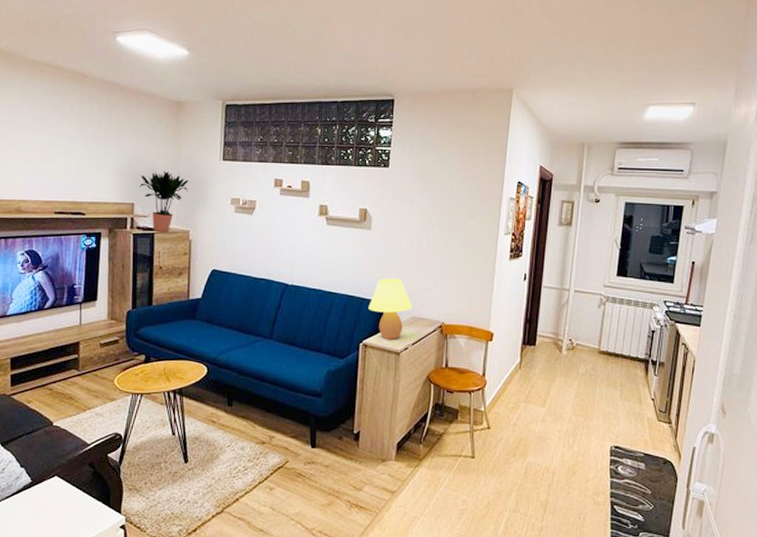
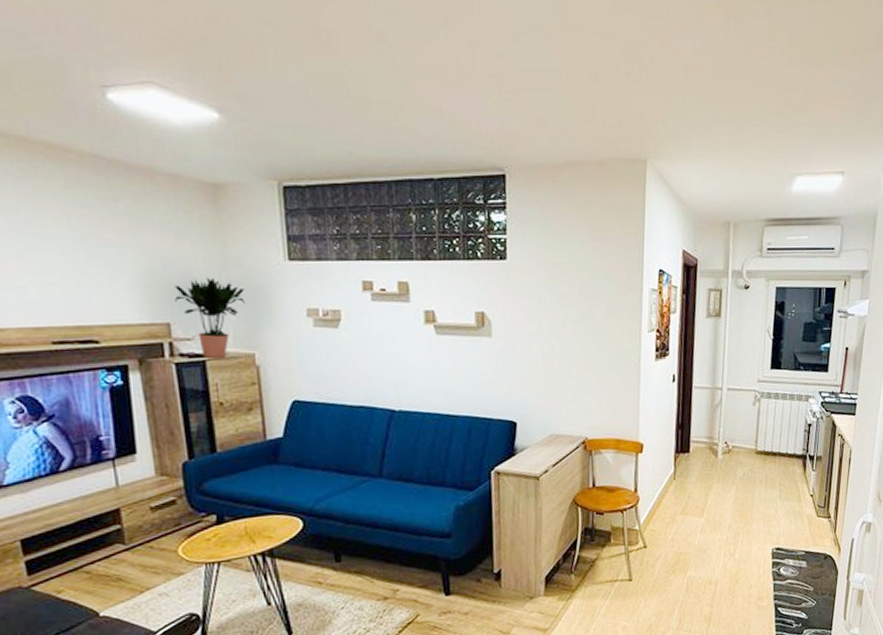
table lamp: present [368,278,413,339] -> none [497,391,551,463]

